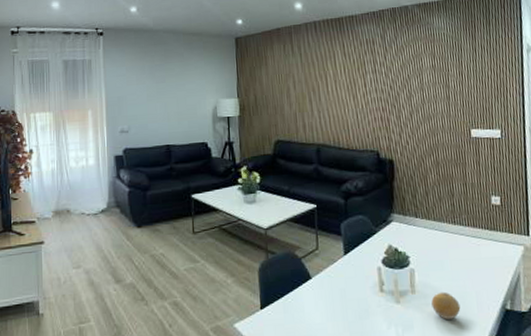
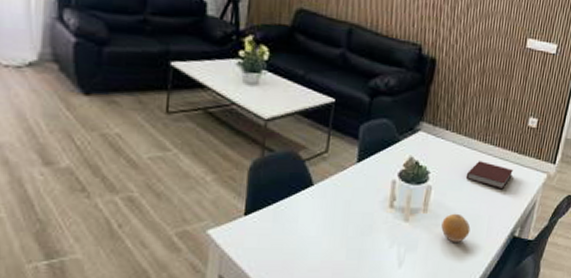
notebook: none [443,241,489,265] -> present [465,161,513,188]

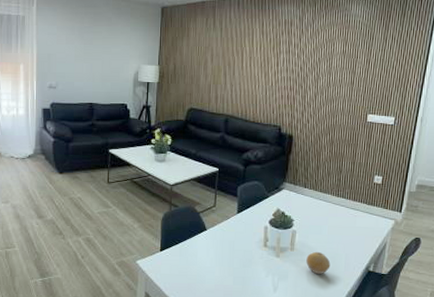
notebook: present [465,161,513,188] -> none [323,211,364,232]

